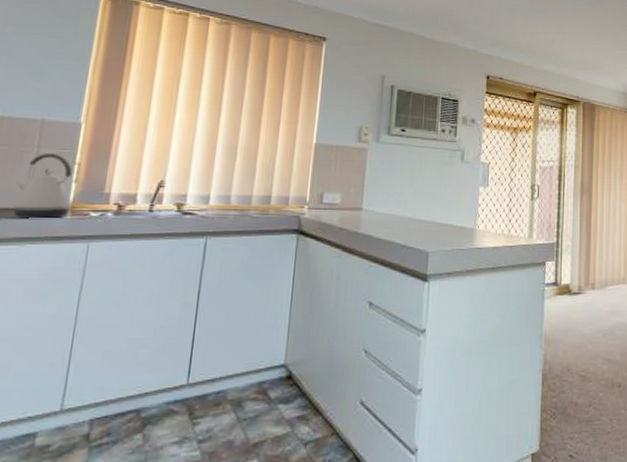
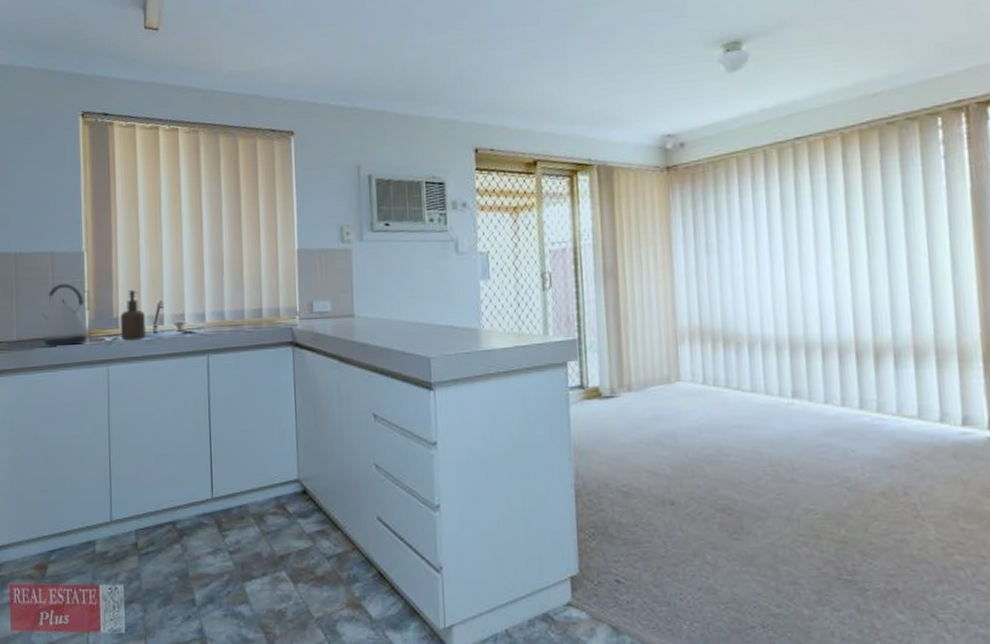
soap dispenser: none [109,166,143,218] -> present [120,289,147,341]

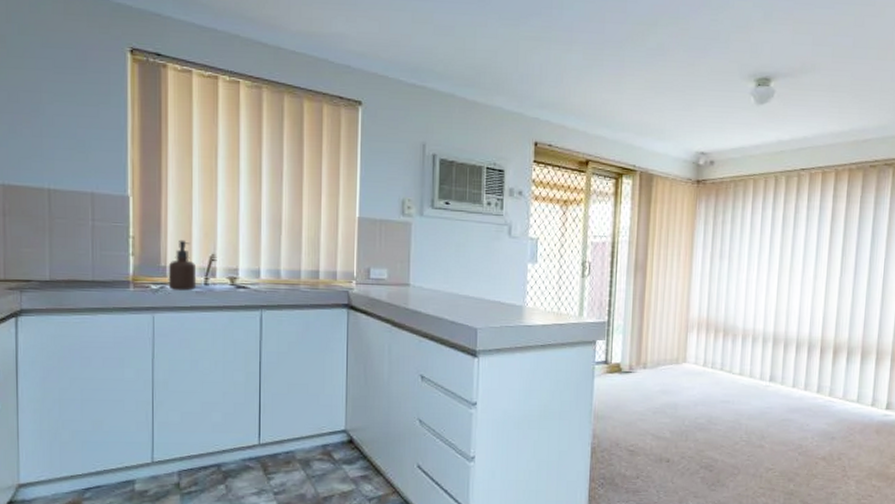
kettle: present [41,284,88,347] -> none [79,227,132,291]

